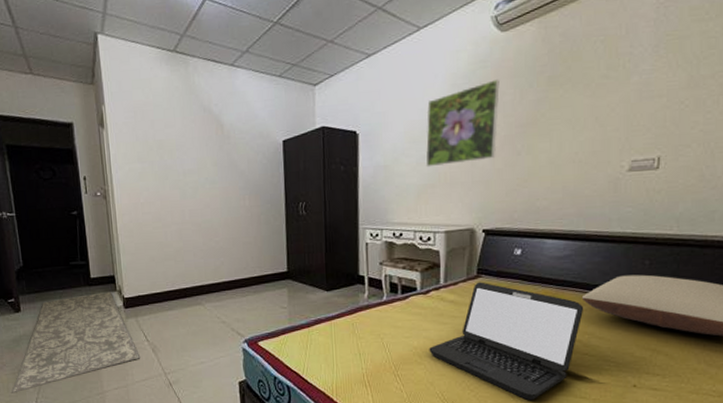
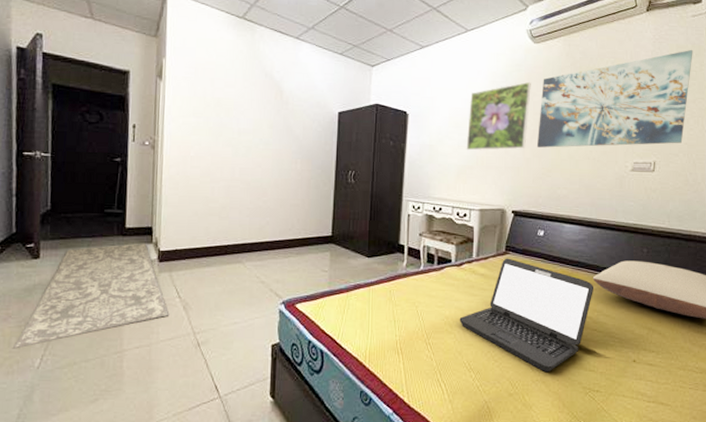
wall art: none [508,9,712,155] -> present [536,49,693,148]

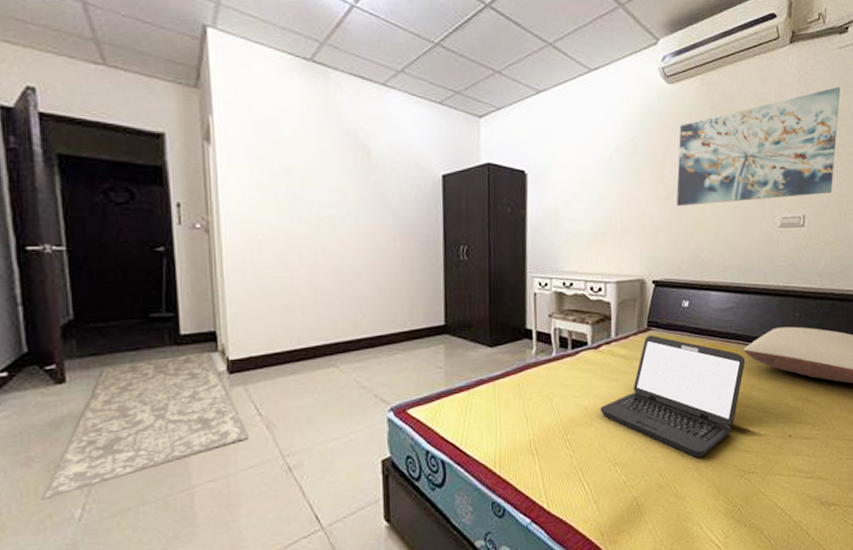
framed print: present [466,81,531,151] -> none [596,129,667,214]

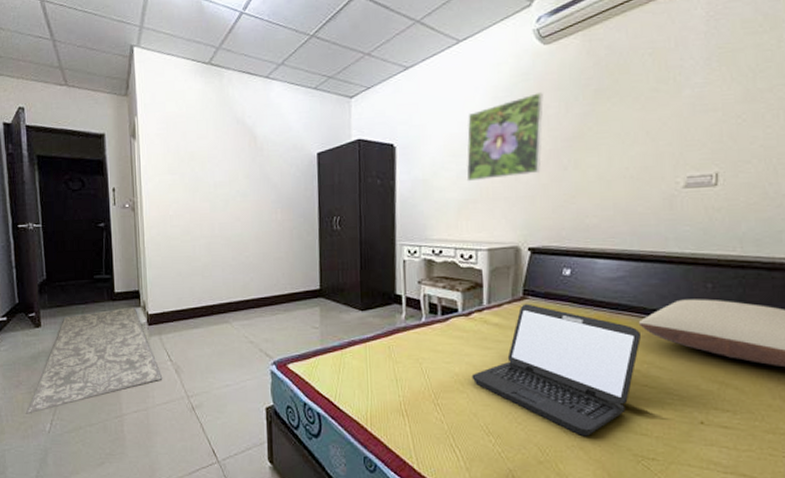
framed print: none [596,129,667,214] -> present [466,91,543,182]
wall art: present [676,86,841,206] -> none [554,22,766,170]

